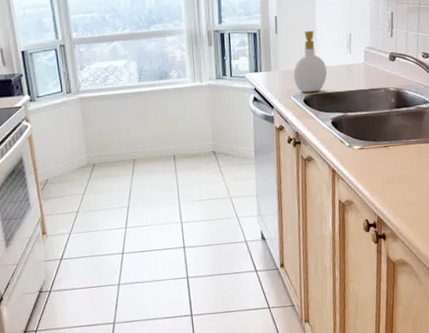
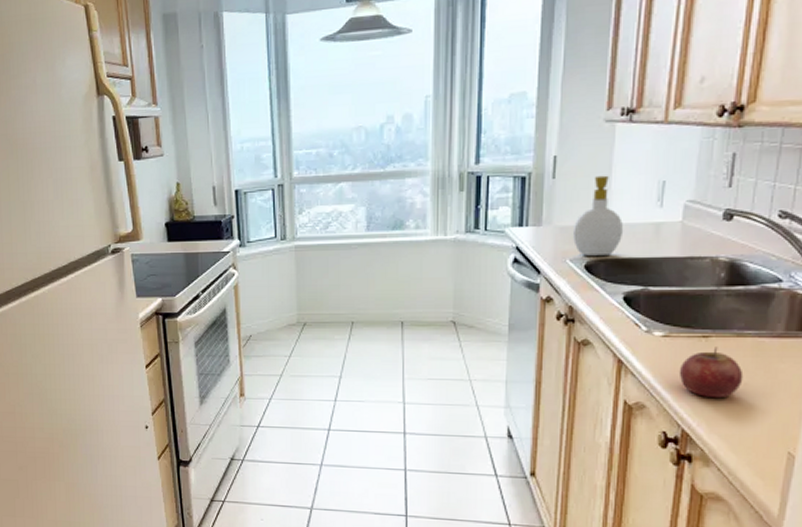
apple: none [372,153,412,191] -> present [678,347,744,399]

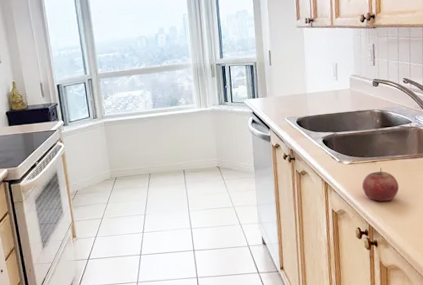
soap bottle: present [572,175,624,256] -> none [286,61,317,115]

